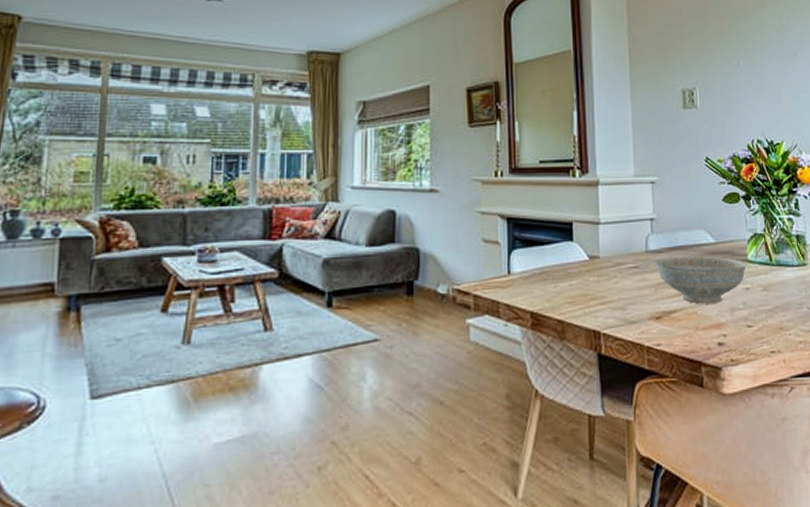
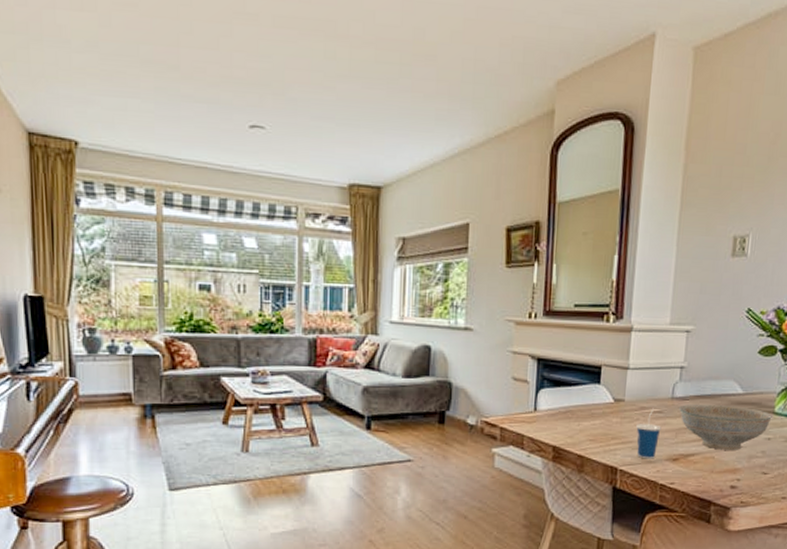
cup: none [614,263,640,320] -> present [636,408,661,459]

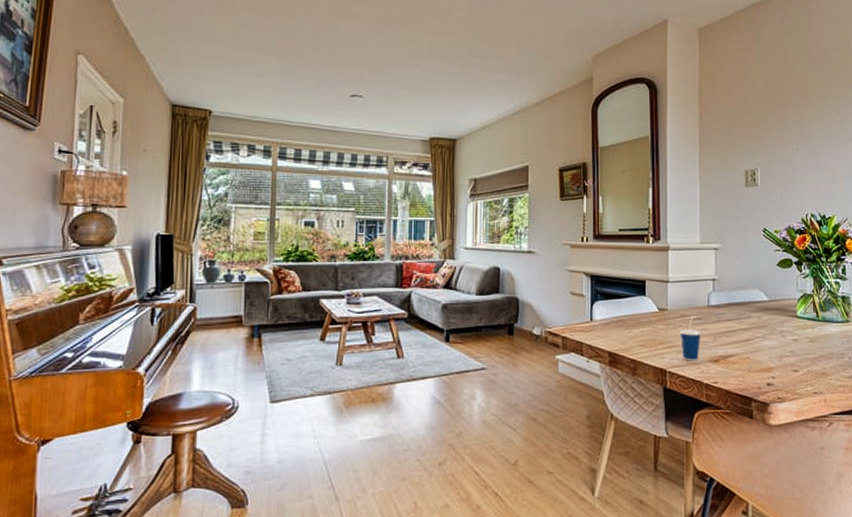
decorative bowl: present [679,404,772,450] -> none [715,310,796,351]

